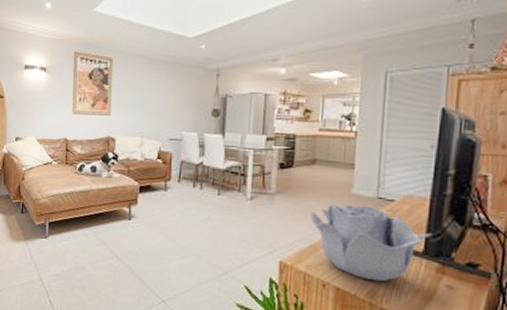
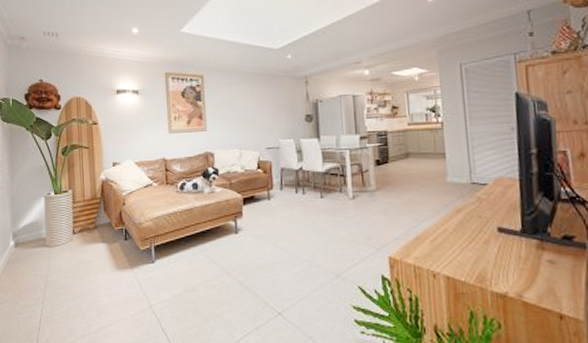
decorative bowl: present [310,204,433,282] -> none [411,192,527,265]

